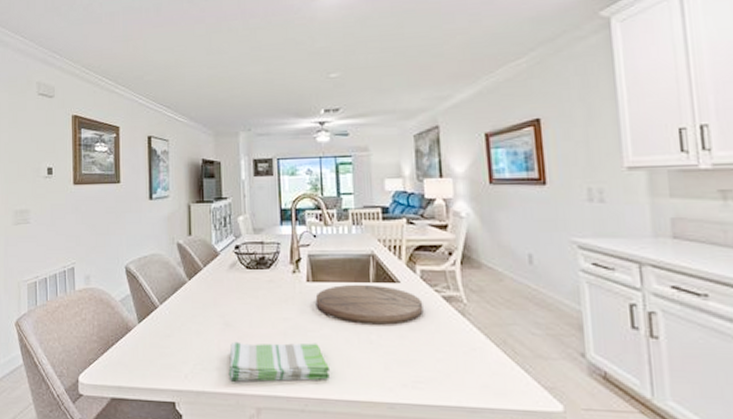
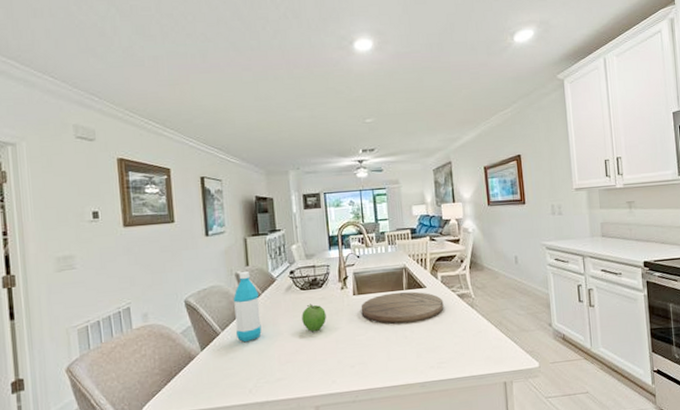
water bottle: none [174,242,201,321] -> present [234,272,262,343]
dish towel: present [228,341,331,382] -> none [289,344,375,388]
fruit: none [246,286,274,319] -> present [302,304,326,332]

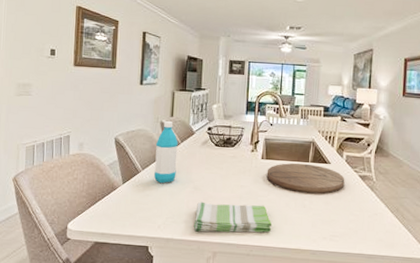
dish towel: none [289,344,375,388] -> present [193,201,272,233]
fruit: present [302,304,326,332] -> none [212,160,235,185]

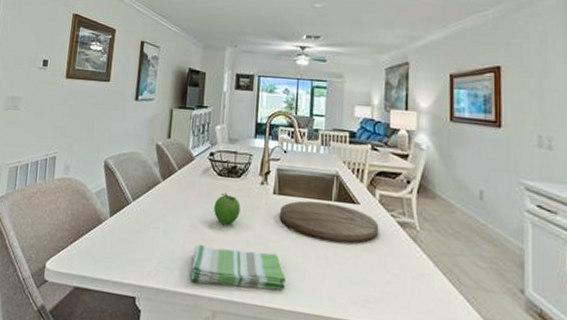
water bottle: present [154,121,178,184] -> none [146,143,175,219]
fruit: none [212,160,235,185] -> present [214,193,241,225]

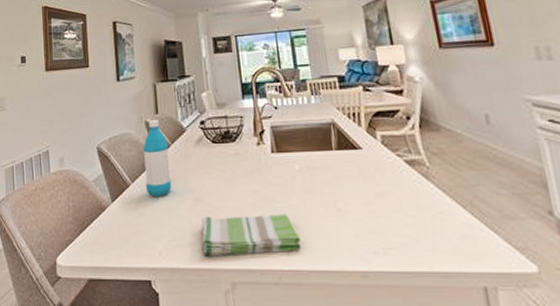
water bottle: none [146,143,175,219] -> present [143,120,172,198]
fruit: present [214,193,241,225] -> none [214,159,241,192]
cutting board: present [279,200,379,244] -> none [281,152,388,193]

